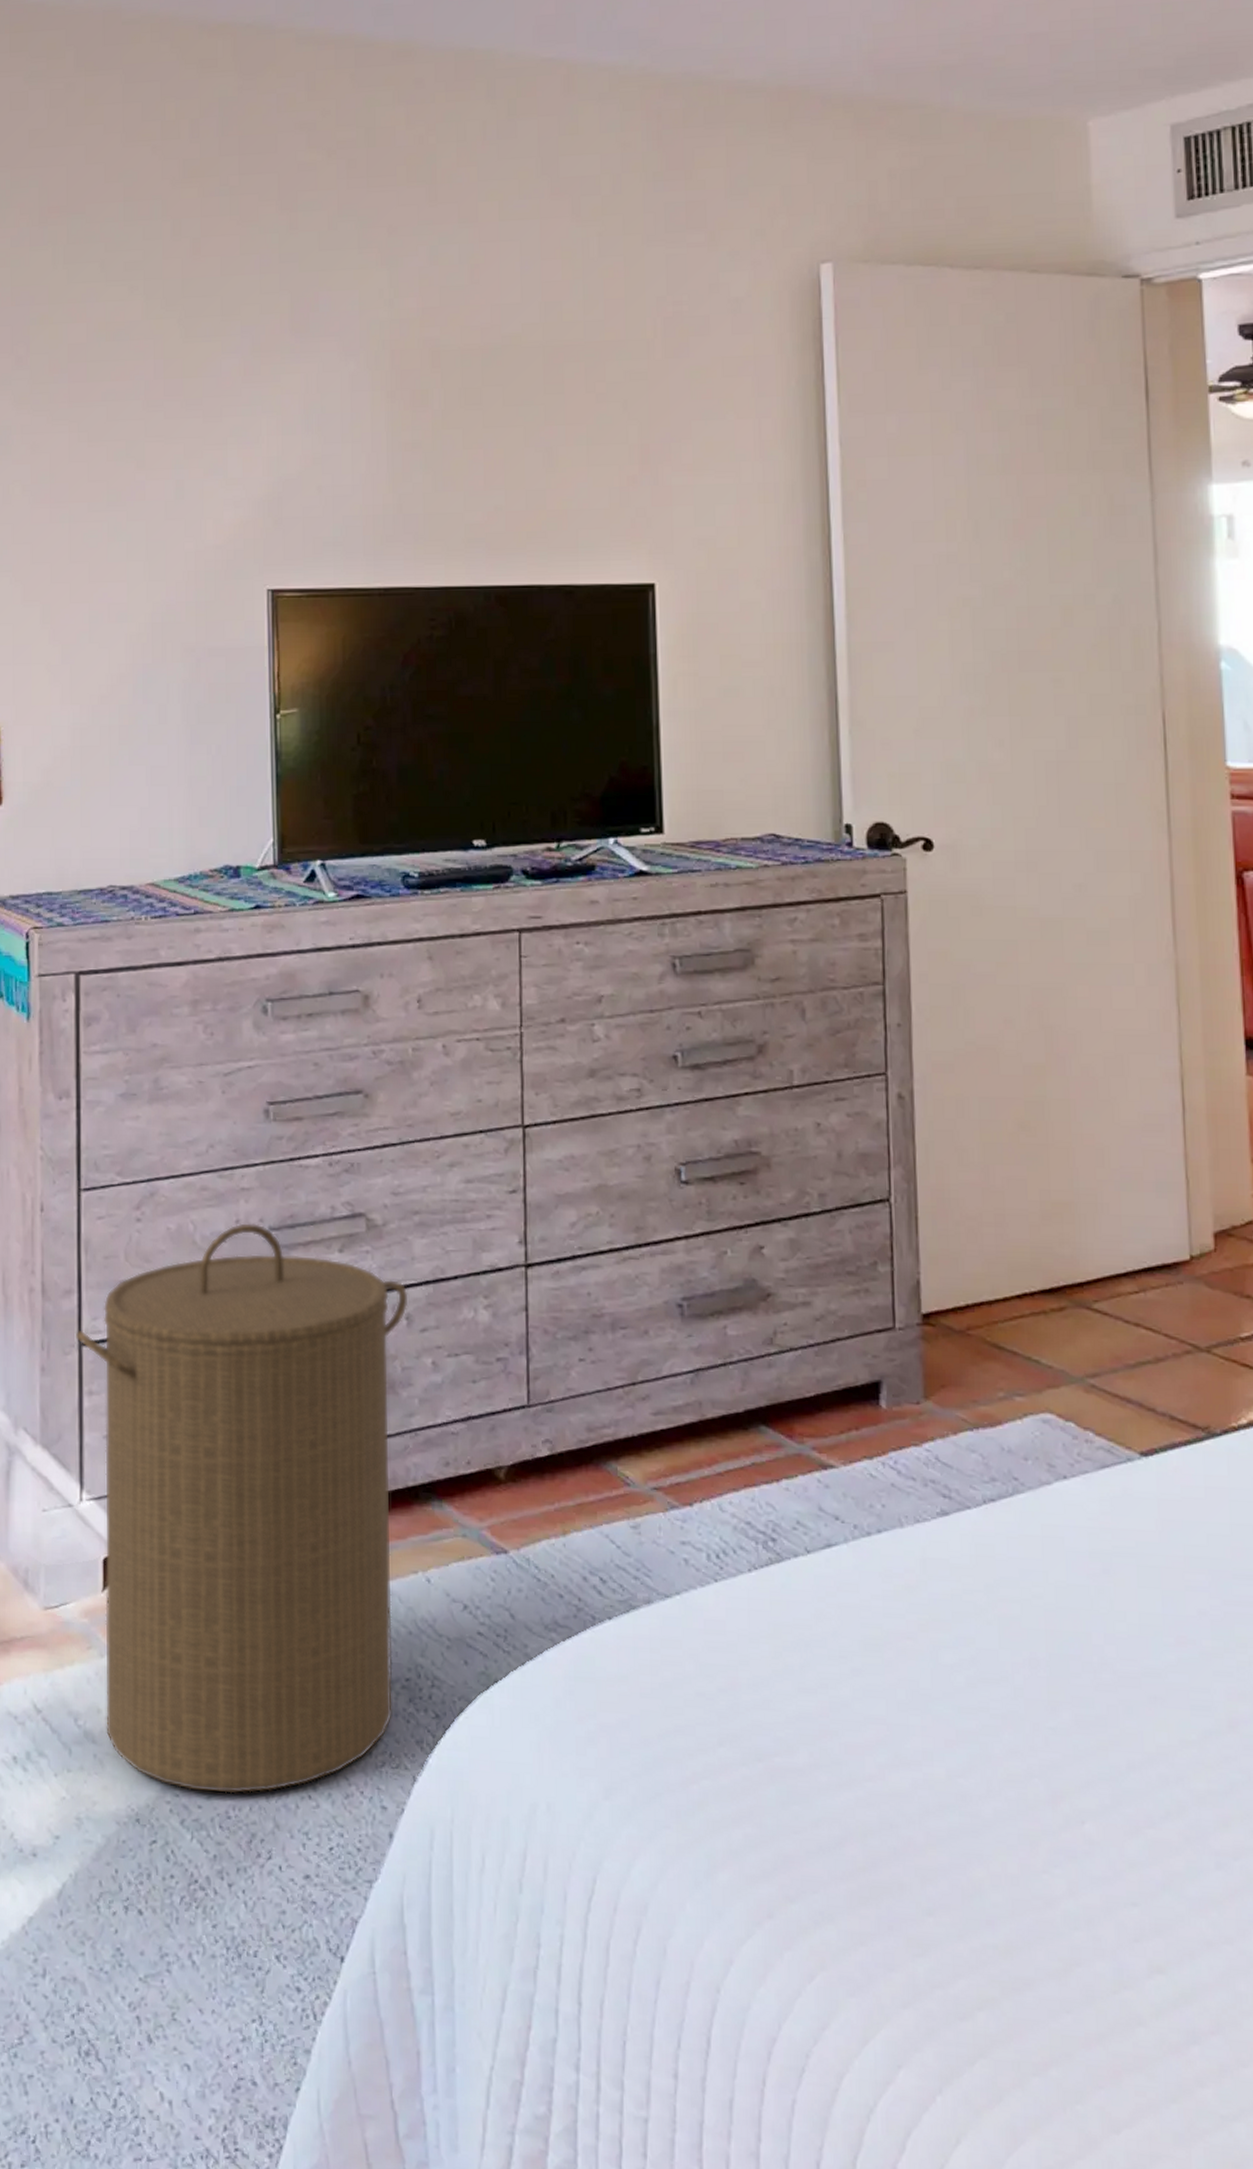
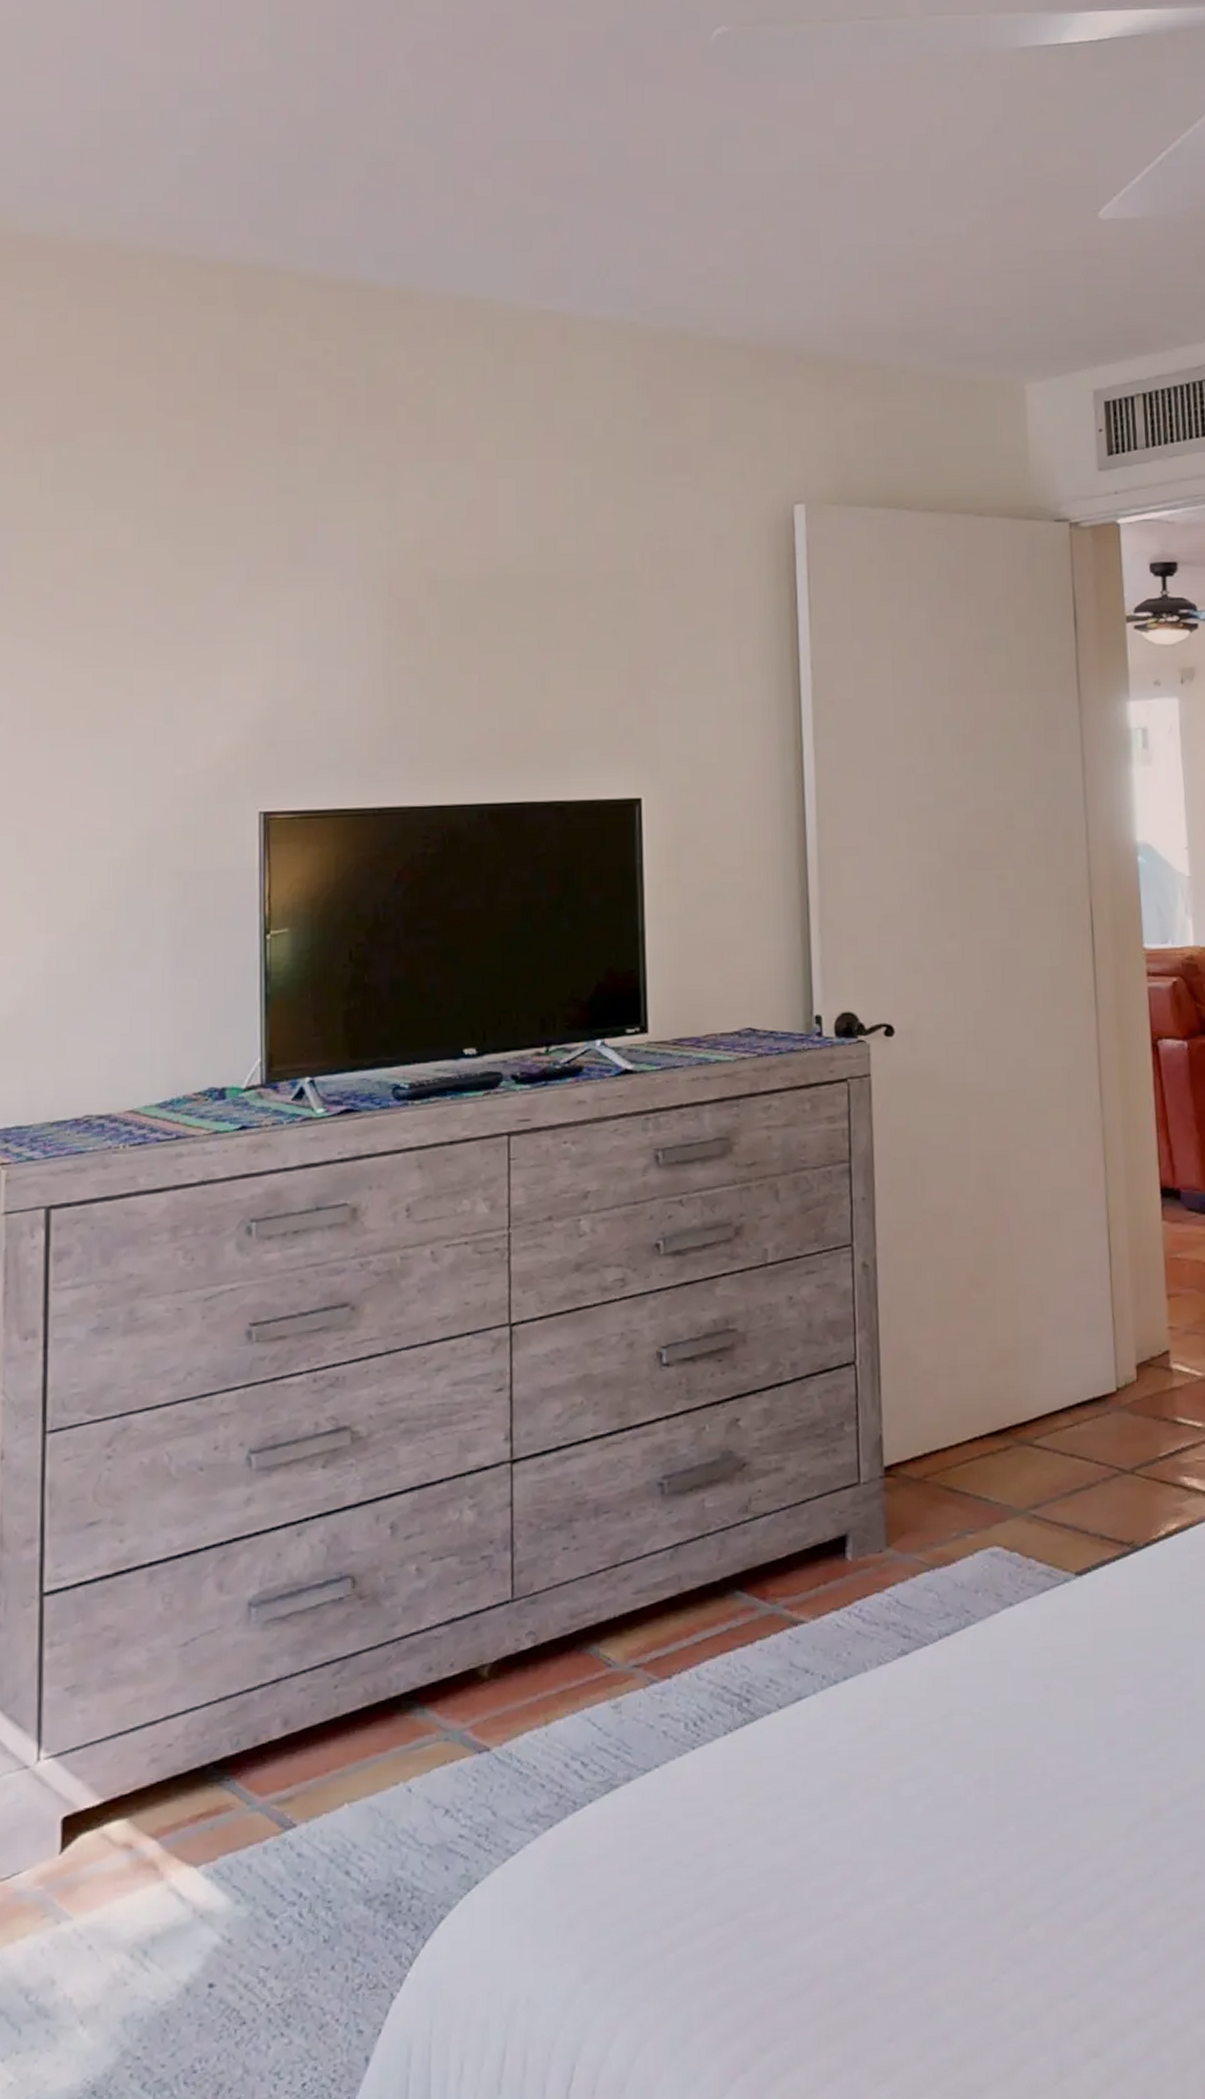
laundry hamper: present [76,1223,408,1794] -> none [37,1448,393,2050]

